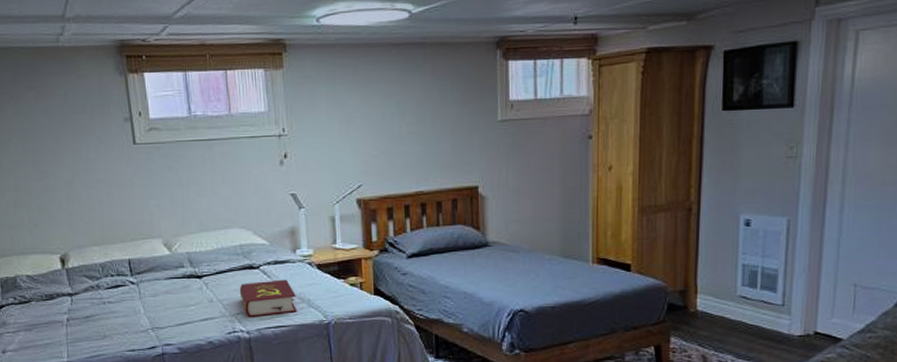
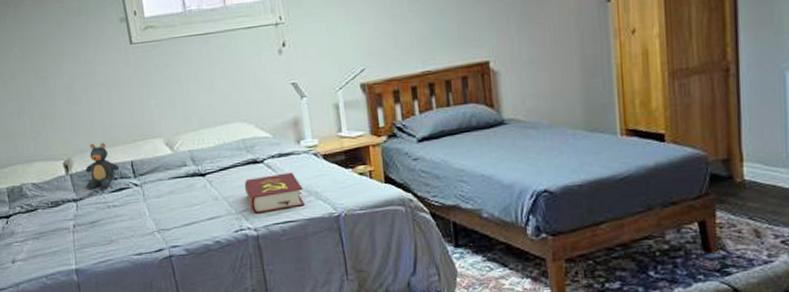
stuffed animal: none [82,239,116,286] -> present [85,142,119,190]

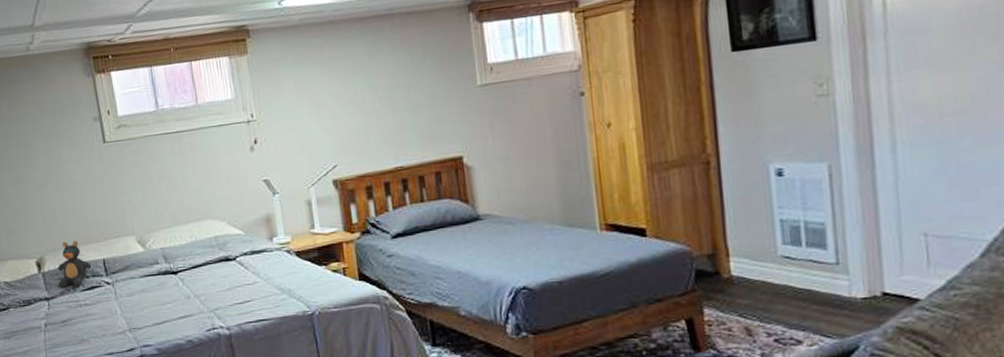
book: present [244,172,305,214] -> none [216,270,278,312]

